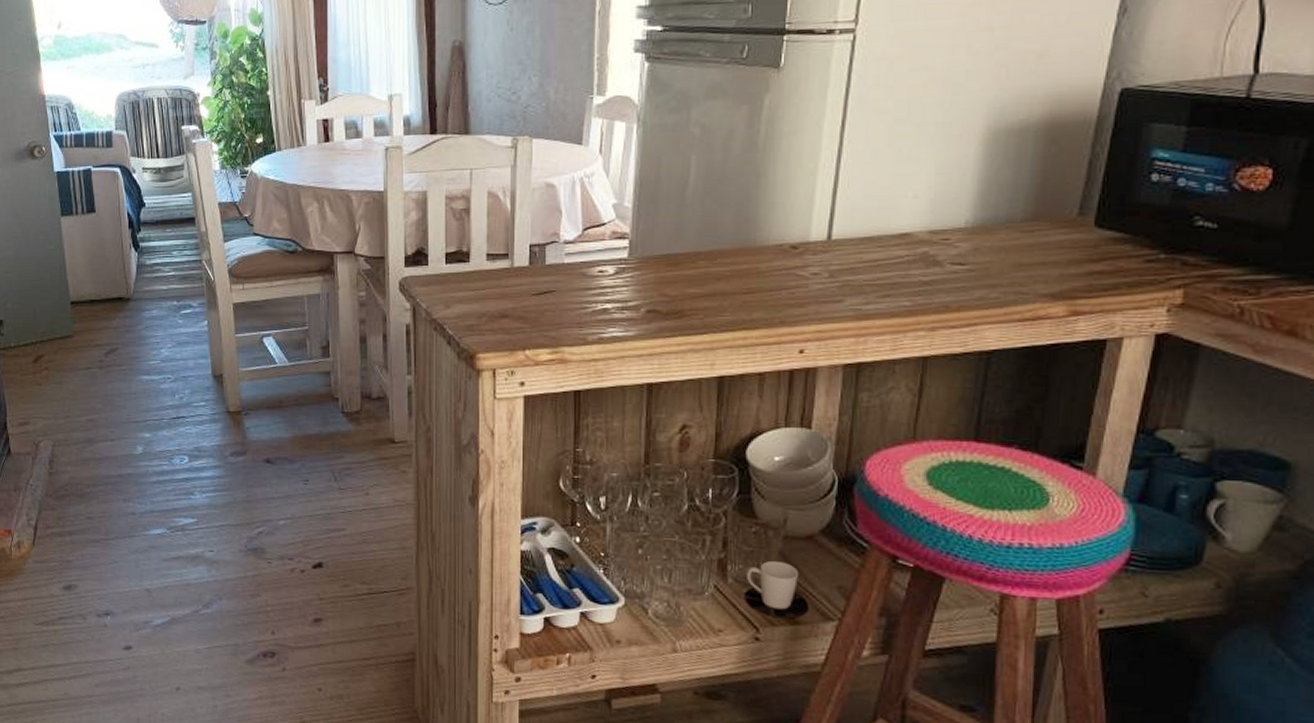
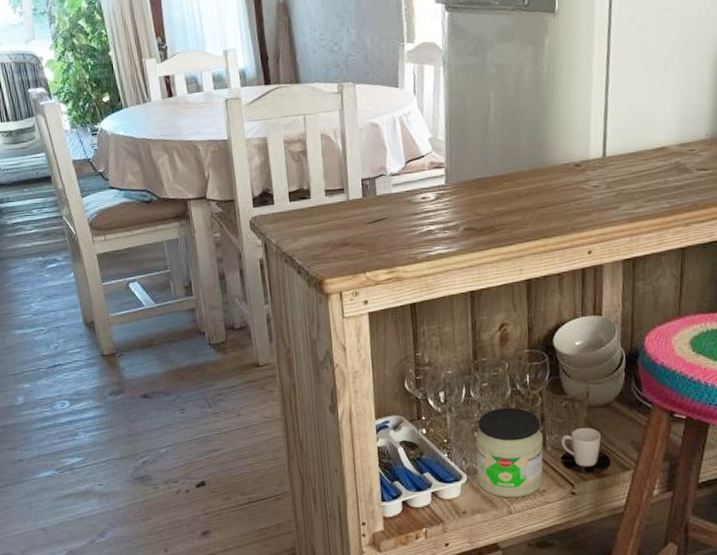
jar: none [637,524,723,634] -> present [476,407,543,499]

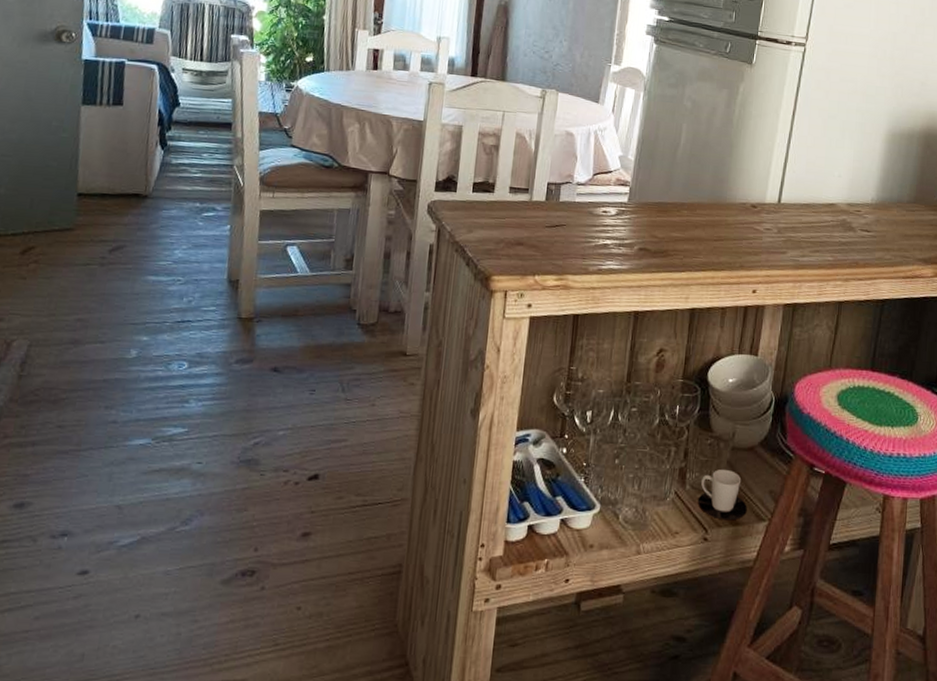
jar: present [476,407,543,499] -> none [610,436,684,537]

